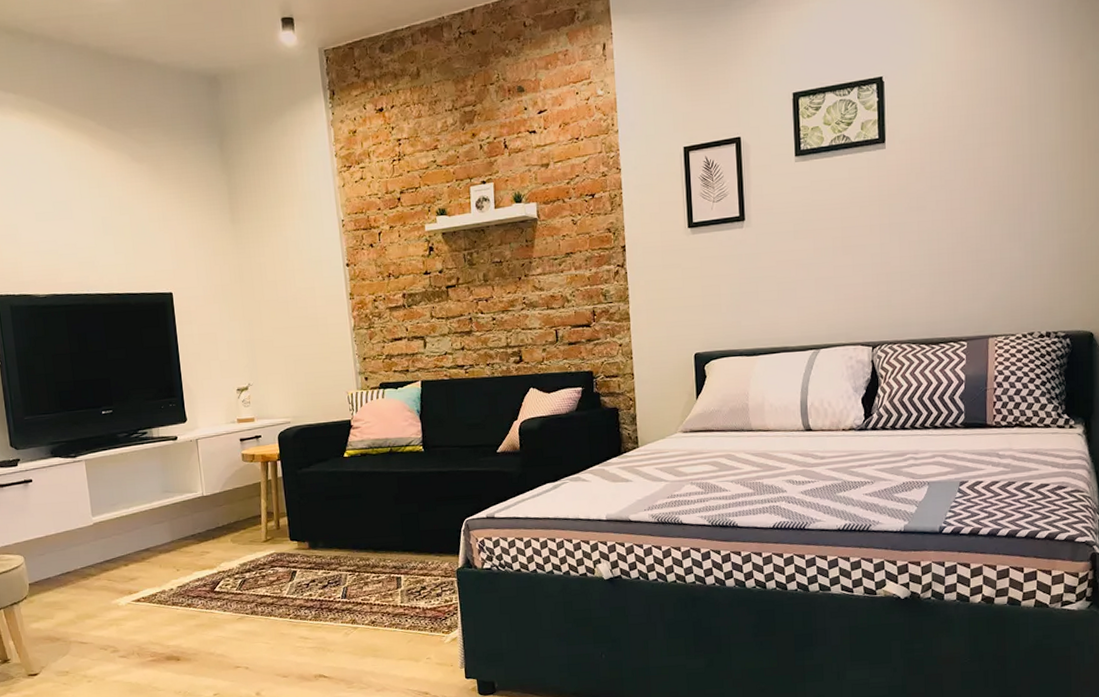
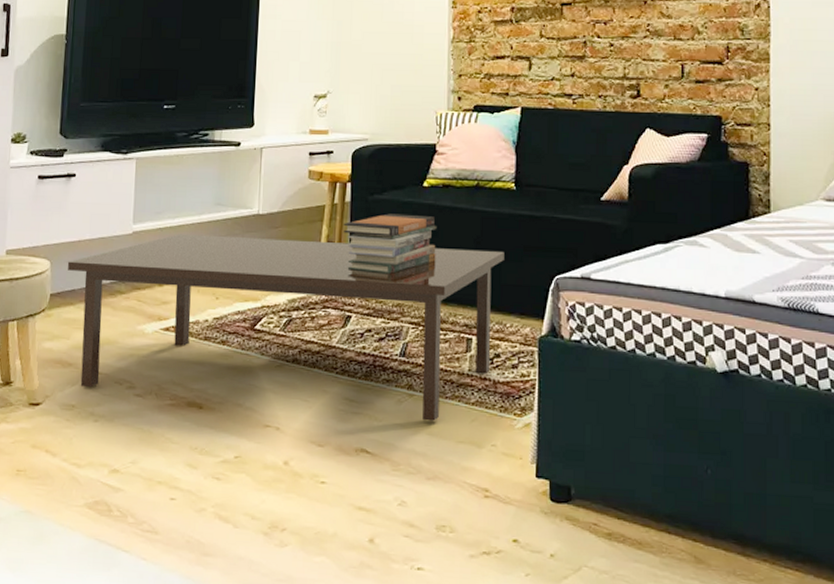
coffee table: none [39,504,421,656] -> present [67,234,504,421]
book stack: none [279,481,363,534] -> present [343,213,437,274]

